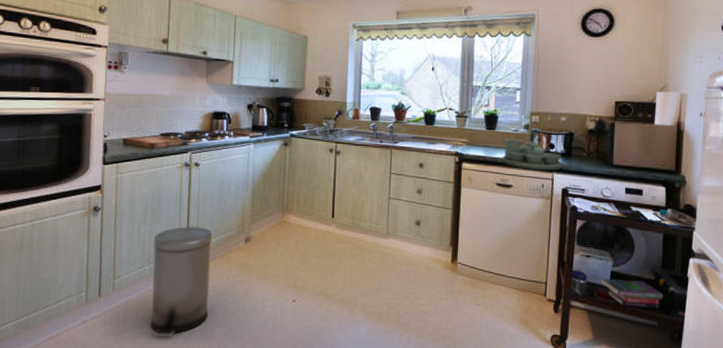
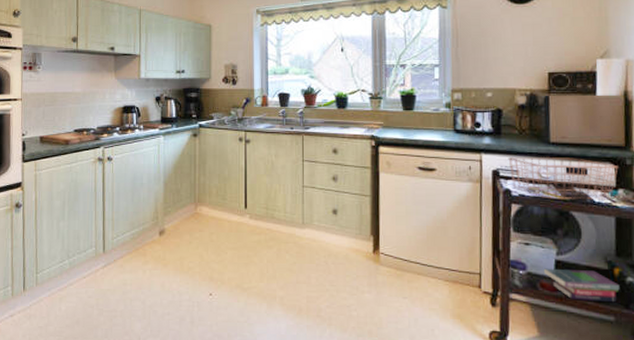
pedal bin: present [151,227,212,337] -> none [71,221,127,330]
tea set: present [501,138,564,171] -> none [421,119,493,152]
basket: none [576,177,669,219] -> present [508,157,619,200]

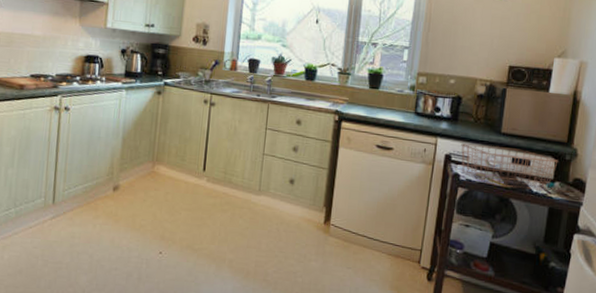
books: present [543,268,620,303] -> none [478,249,543,284]

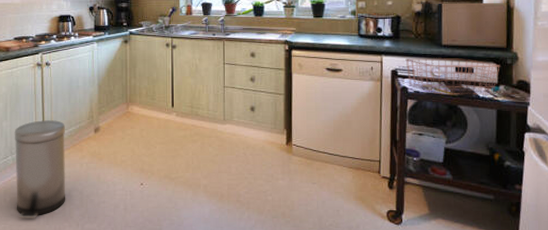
pedal bin: none [15,171,80,281] -> present [14,120,66,218]

